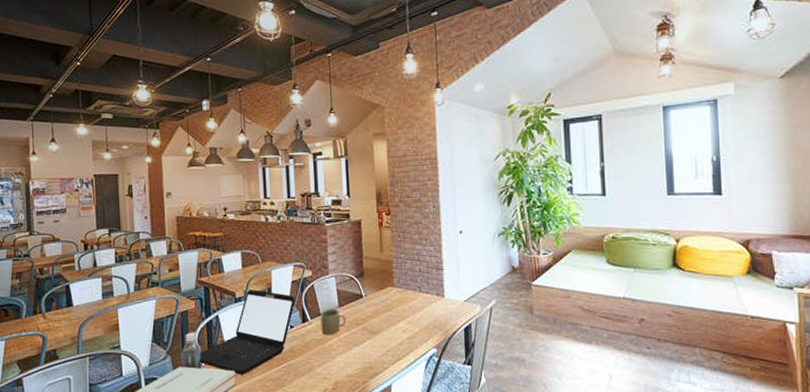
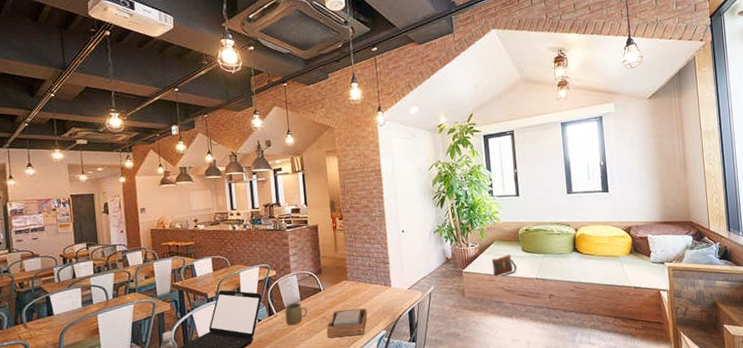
napkin holder: none [367,321,416,353] -> present [326,308,368,338]
shoulder bag: none [567,266,599,292] -> present [491,254,517,276]

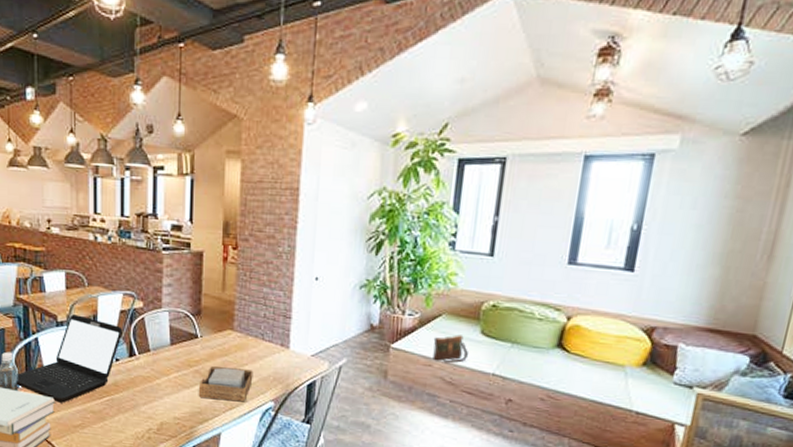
mug: present [285,303,308,325] -> none [149,346,178,373]

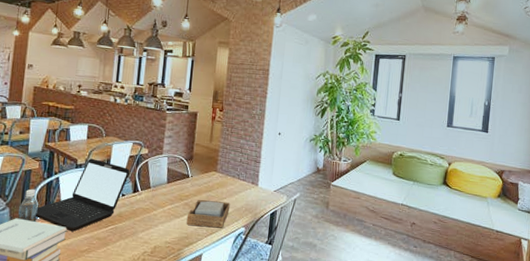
shoulder bag: present [433,335,468,363] -> none [360,175,385,196]

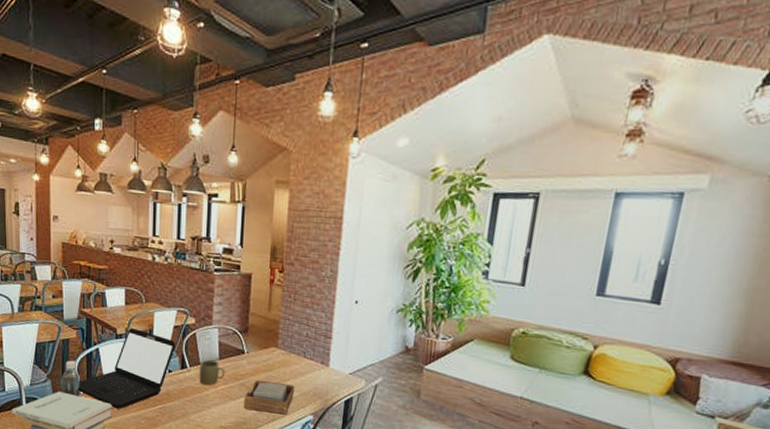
mug: none [149,184,172,206] -> present [199,360,225,385]

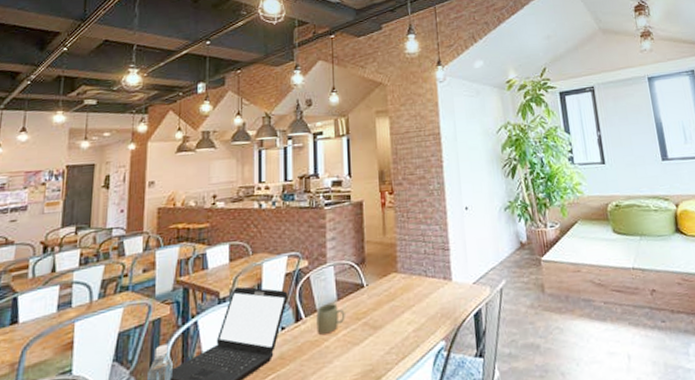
napkin holder: present [243,380,295,415] -> none [368,310,422,353]

